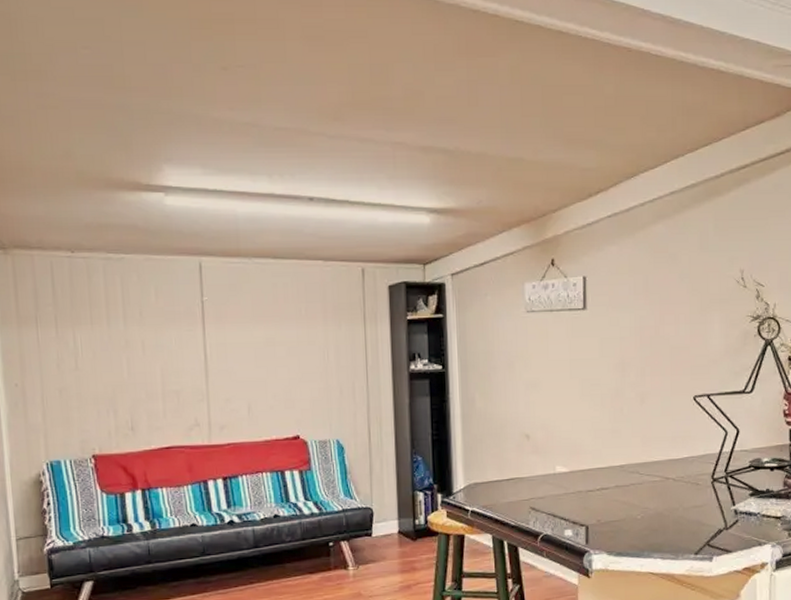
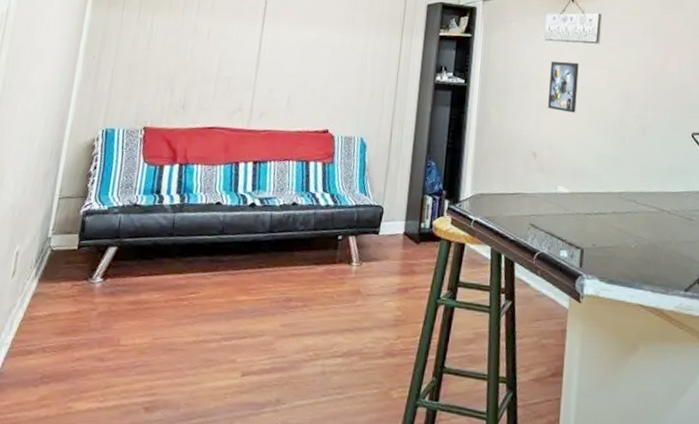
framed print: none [535,333,568,389] -> present [548,61,579,113]

